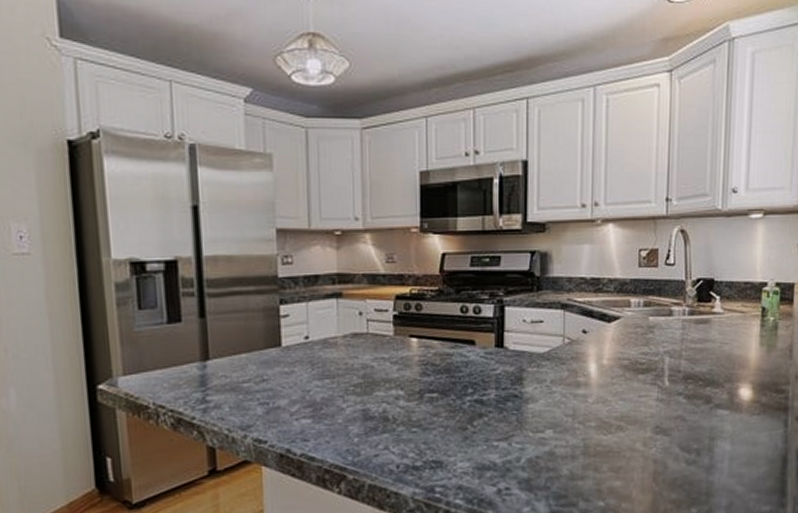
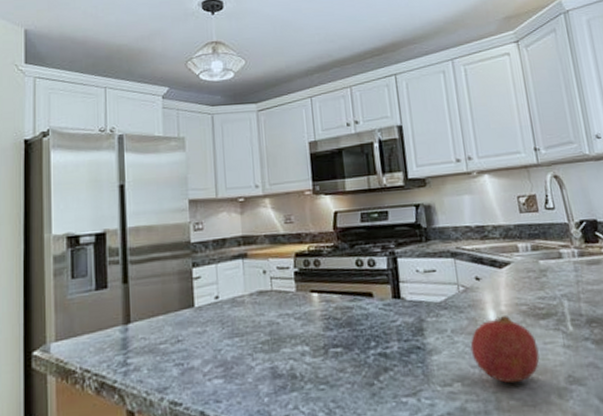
fruit: none [567,369,632,432] -> present [470,316,540,384]

